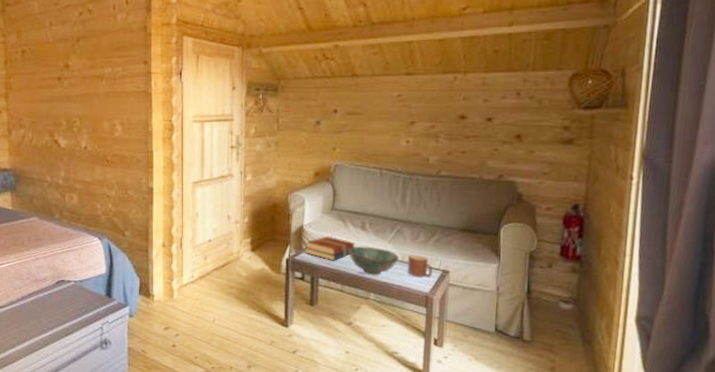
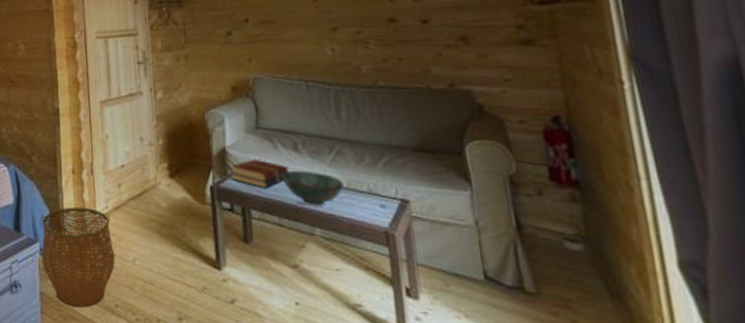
basket: none [131,276,198,360] -> present [41,207,116,308]
mug: present [407,254,432,278] -> none [354,180,389,210]

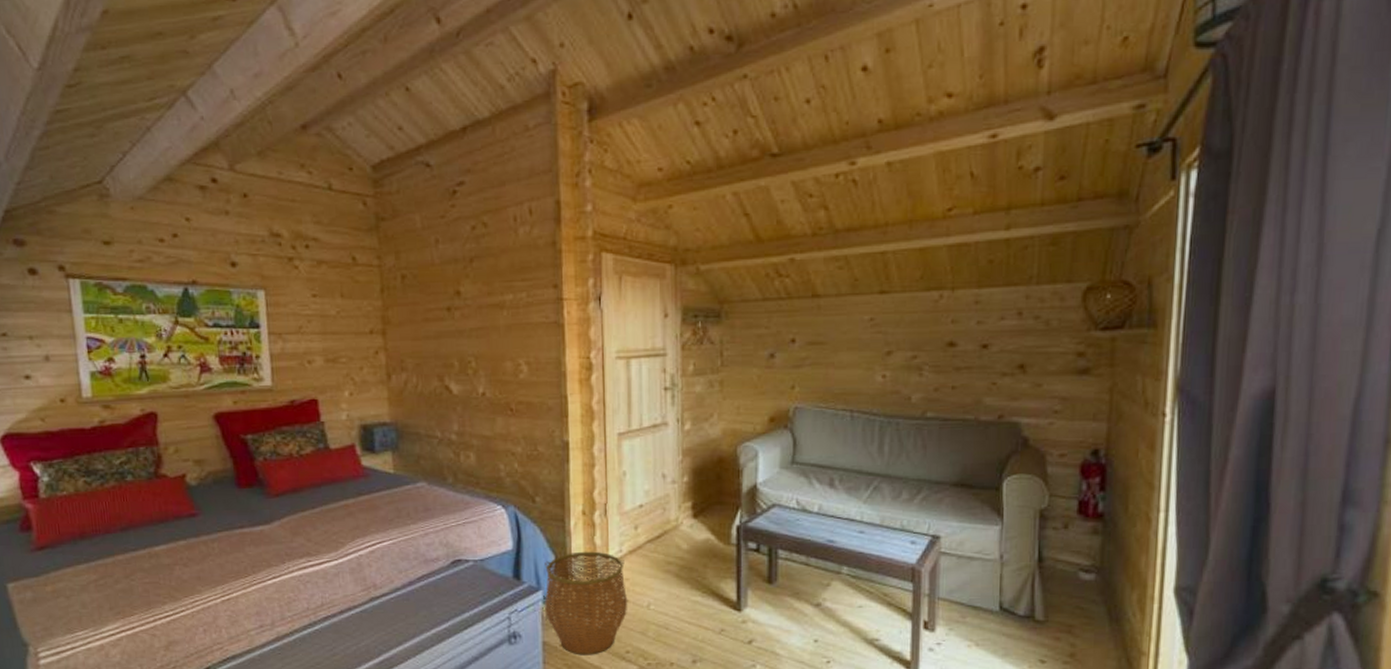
books: present [230,159,288,189] -> none [760,496,821,527]
decorative bowl: present [281,170,345,205] -> none [813,508,878,543]

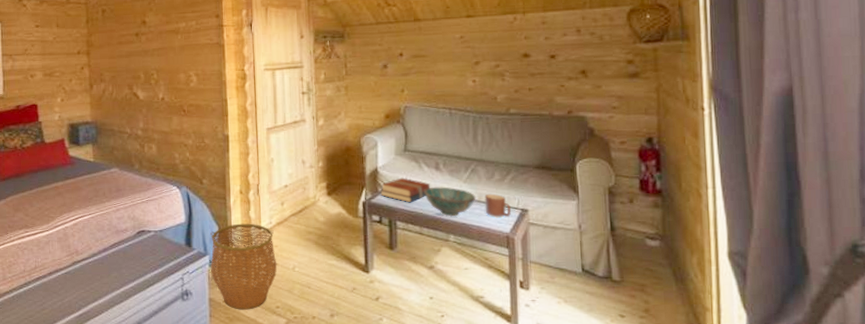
books: none [760,496,821,527] -> present [380,177,430,203]
decorative bowl: none [813,508,878,543] -> present [424,186,476,216]
mug: none [887,516,919,546] -> present [484,193,511,218]

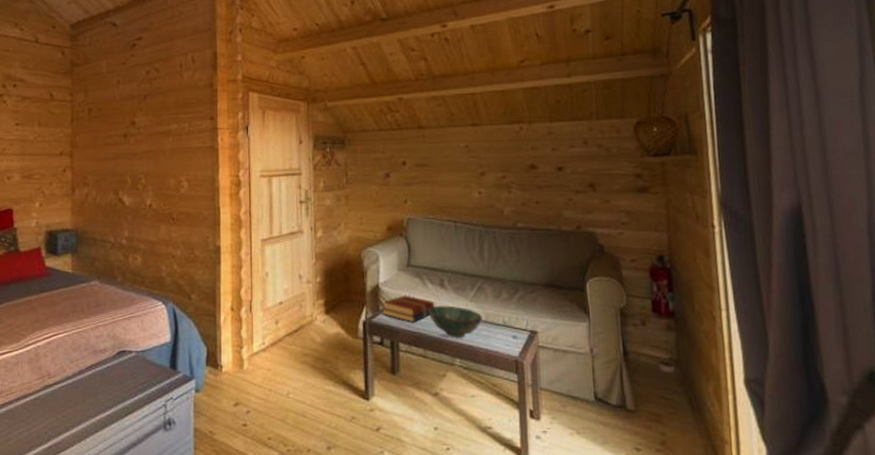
basket: present [210,223,277,310] -> none [197,343,270,442]
mug: present [484,193,511,218] -> none [491,313,520,341]

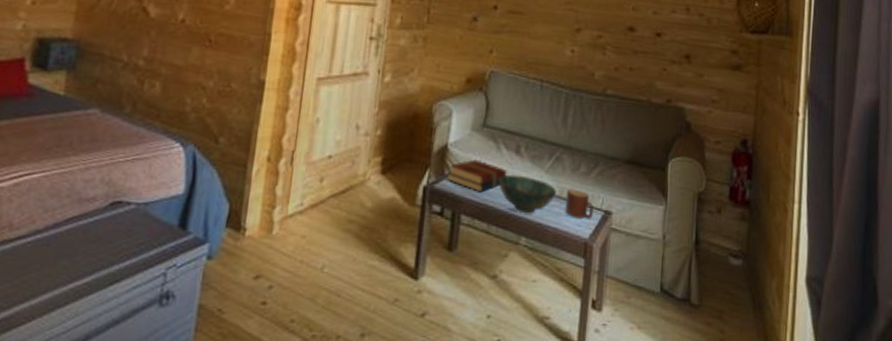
mug: none [491,313,520,341] -> present [565,188,594,220]

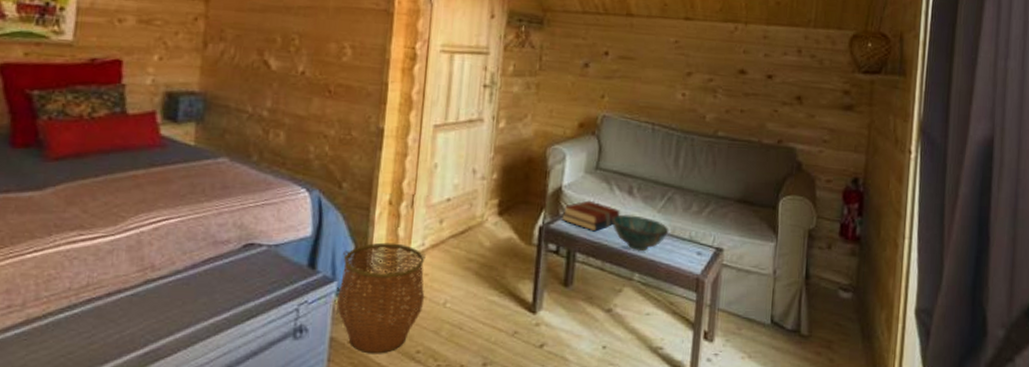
basket: none [207,201,304,323] -> present [337,242,426,354]
mug: present [565,188,594,220] -> none [677,227,705,257]

